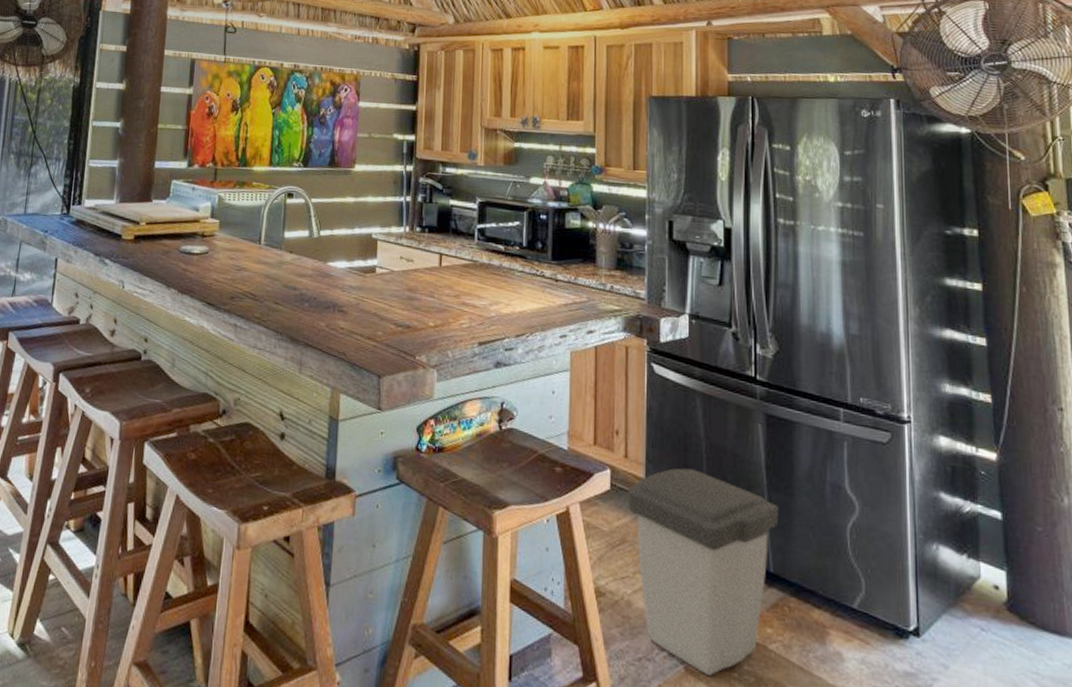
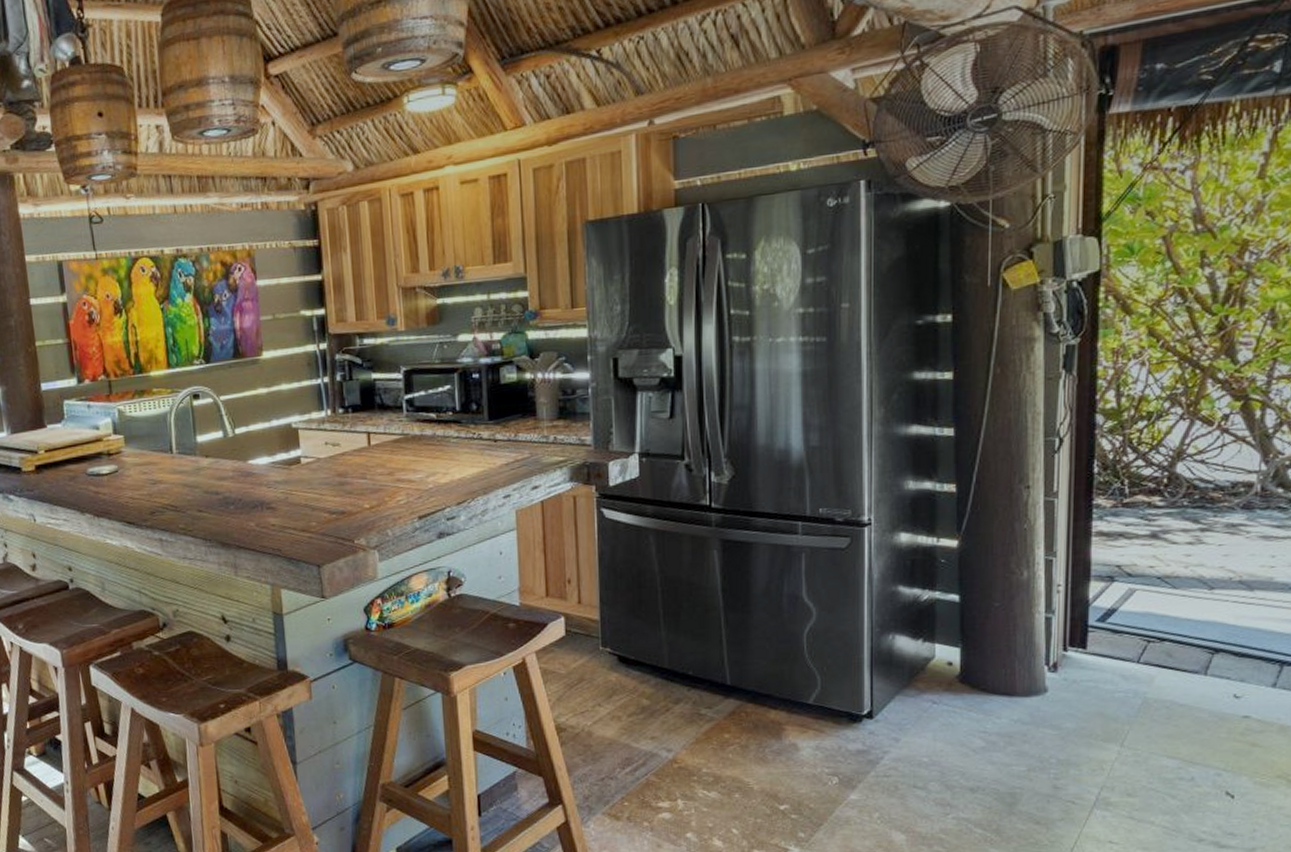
trash can: present [628,468,779,676] -> none [583,603,736,782]

